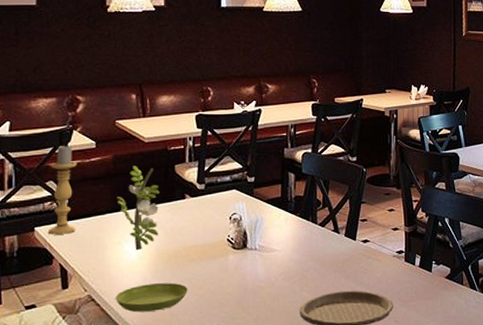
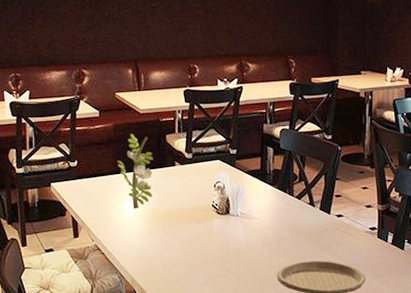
candle holder: present [48,145,77,235] -> none [62,112,84,191]
saucer: present [115,282,188,313] -> none [117,239,178,264]

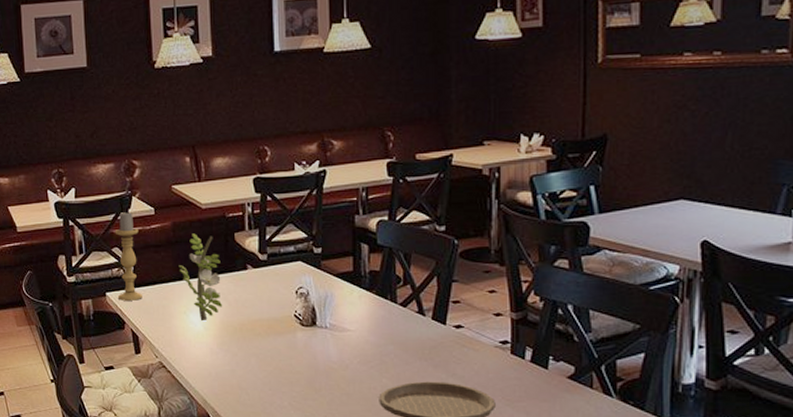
candle holder: none [62,112,84,191] -> present [115,211,142,301]

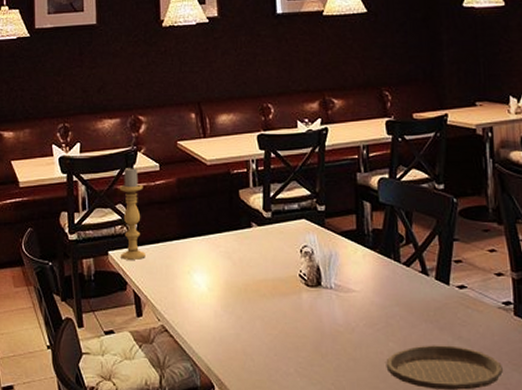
flower: present [179,233,223,322] -> none [183,190,228,282]

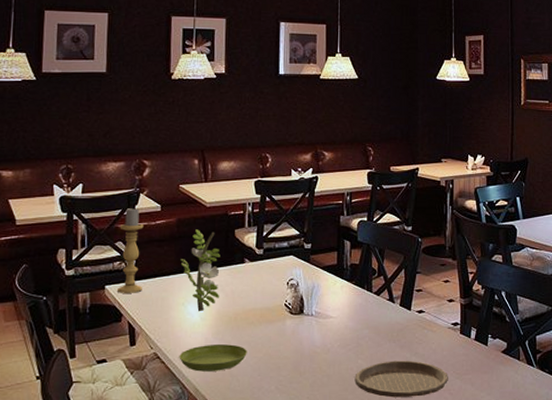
flower: none [183,190,228,282] -> present [180,229,220,312]
saucer: none [188,318,261,349] -> present [179,344,247,372]

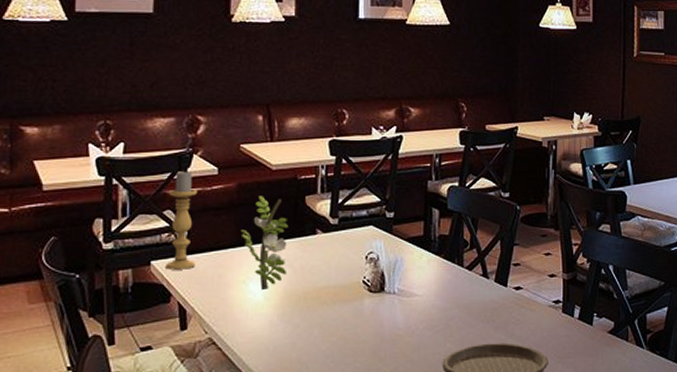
saucer: present [179,344,247,372] -> none [238,327,319,359]

